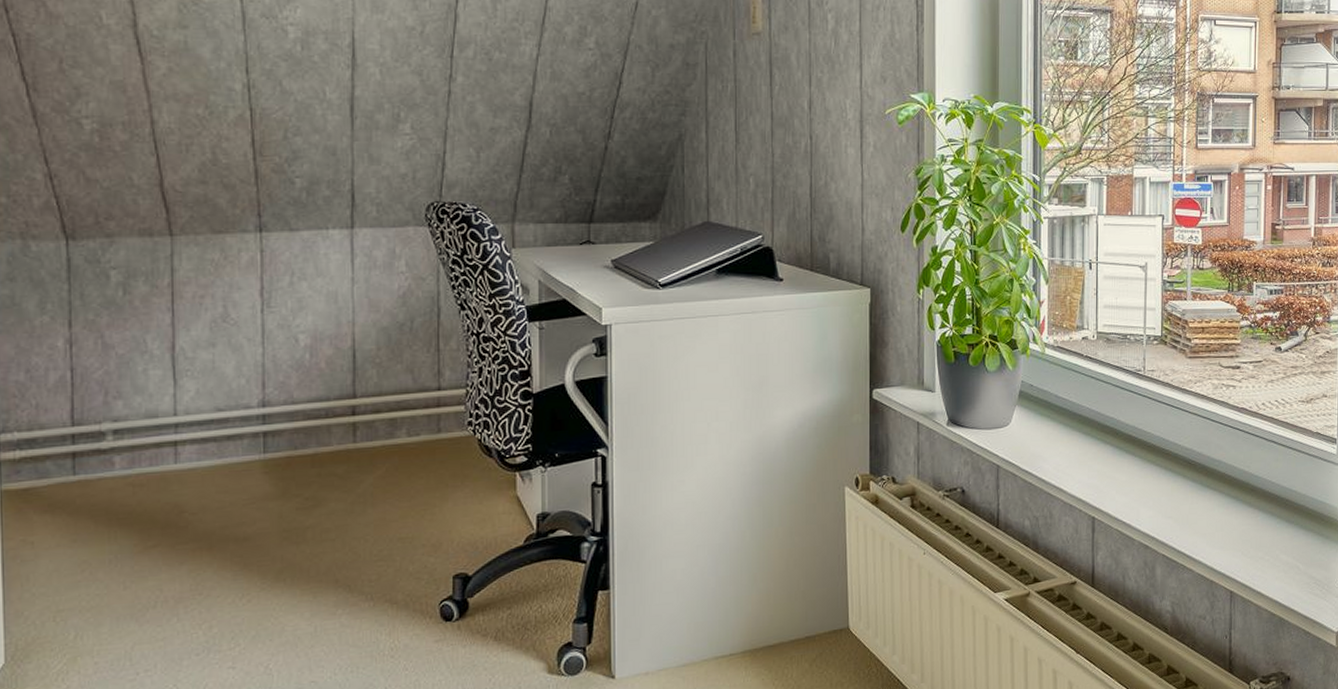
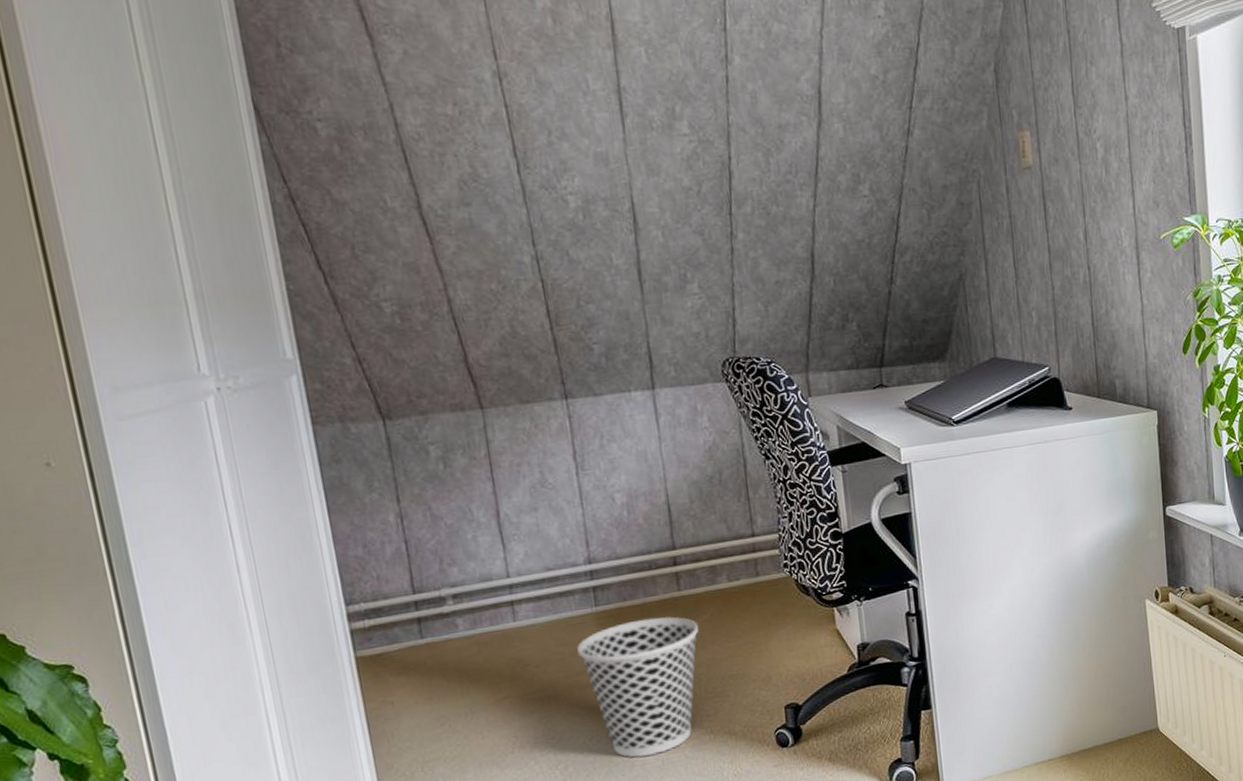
wastebasket: none [239,469,371,622] -> present [577,616,699,758]

